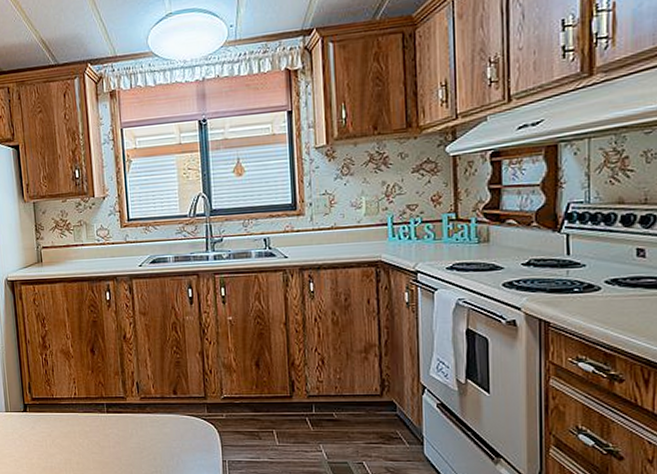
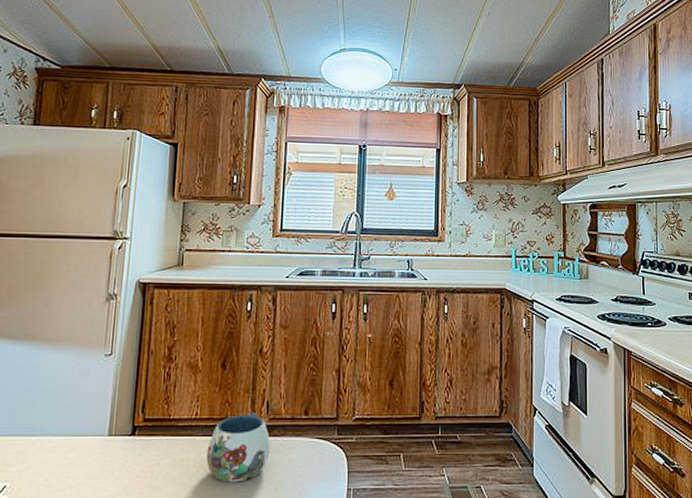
mug: none [89,393,146,452] -> present [206,413,271,483]

